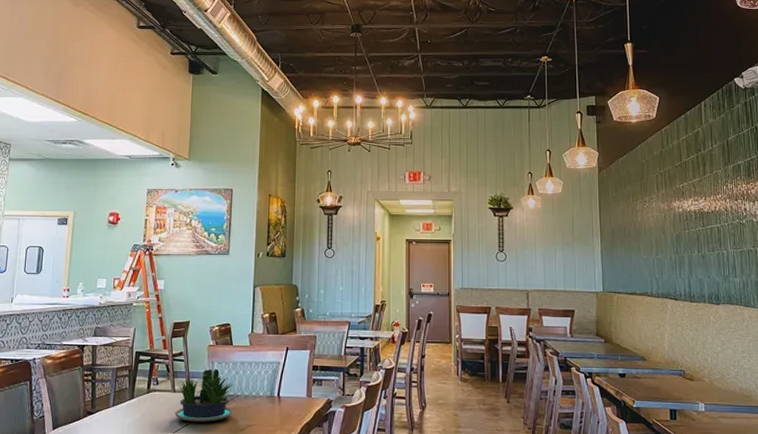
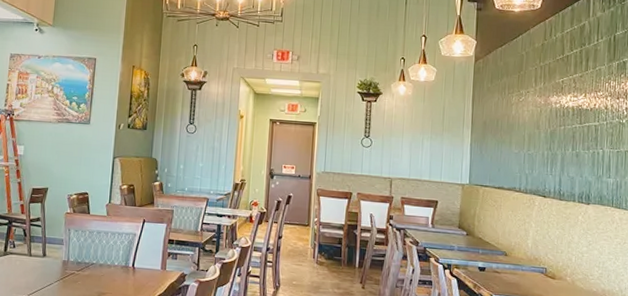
potted plant: present [175,368,237,422] -> none [30,236,92,287]

